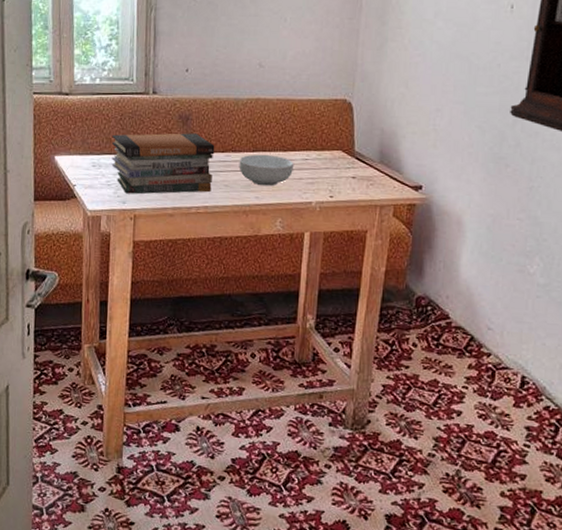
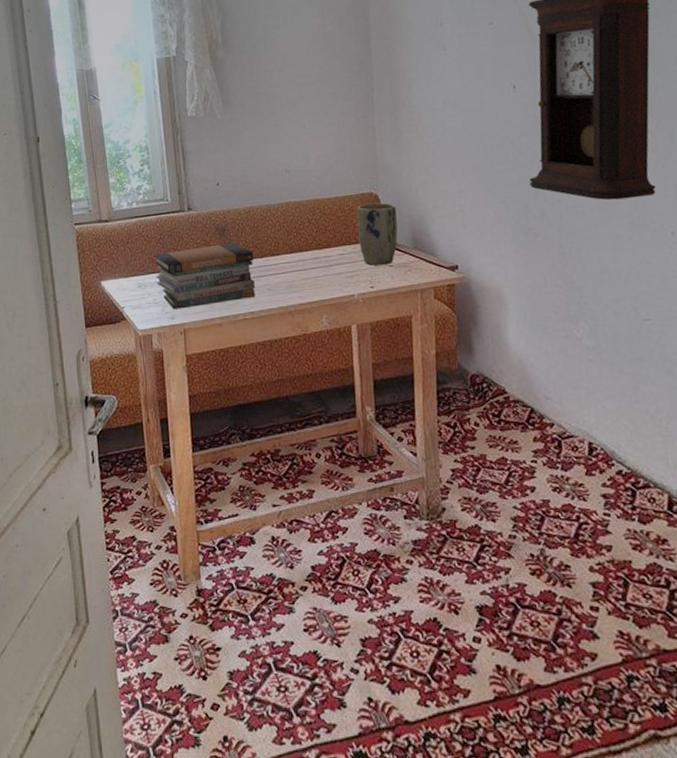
cereal bowl: present [239,154,295,186] -> none [278,254,332,285]
plant pot: none [325,110,369,176] -> present [356,202,398,266]

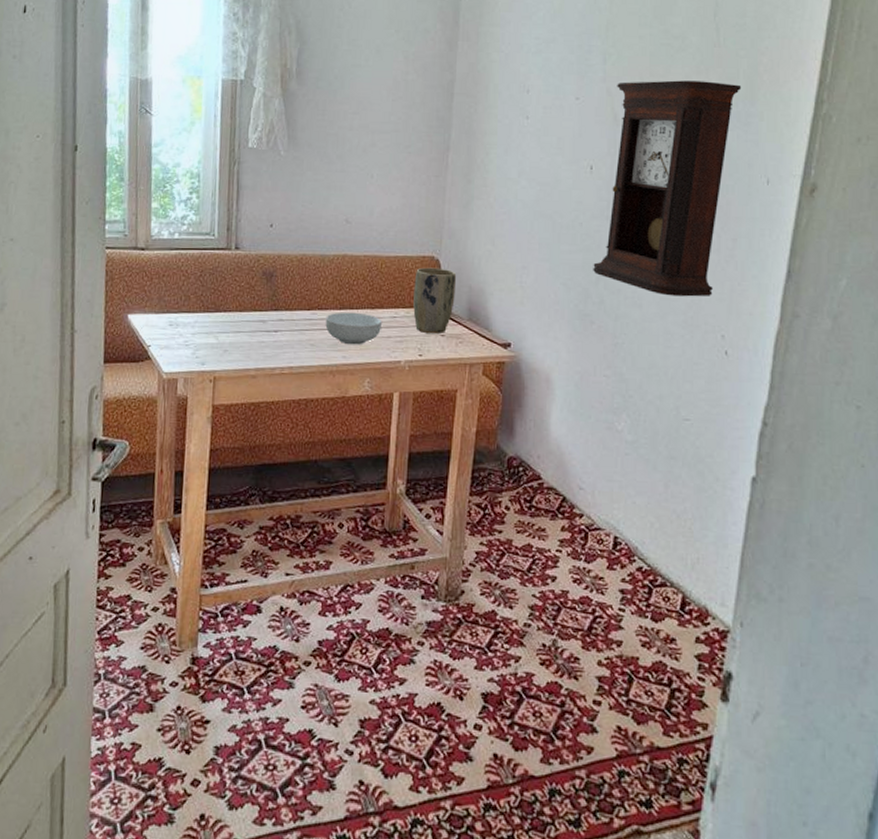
book stack: present [153,243,256,310] -> none [190,290,300,355]
cereal bowl: none [278,254,332,285] -> present [325,312,383,345]

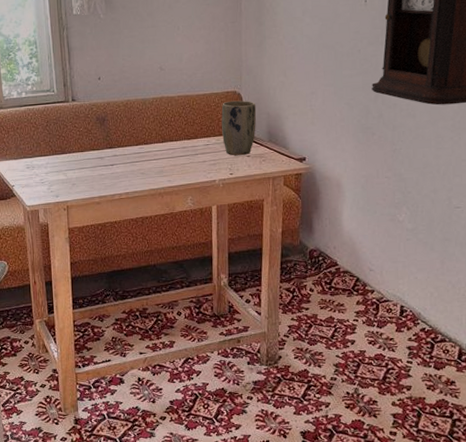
cereal bowl: present [325,312,383,345] -> none [151,143,198,171]

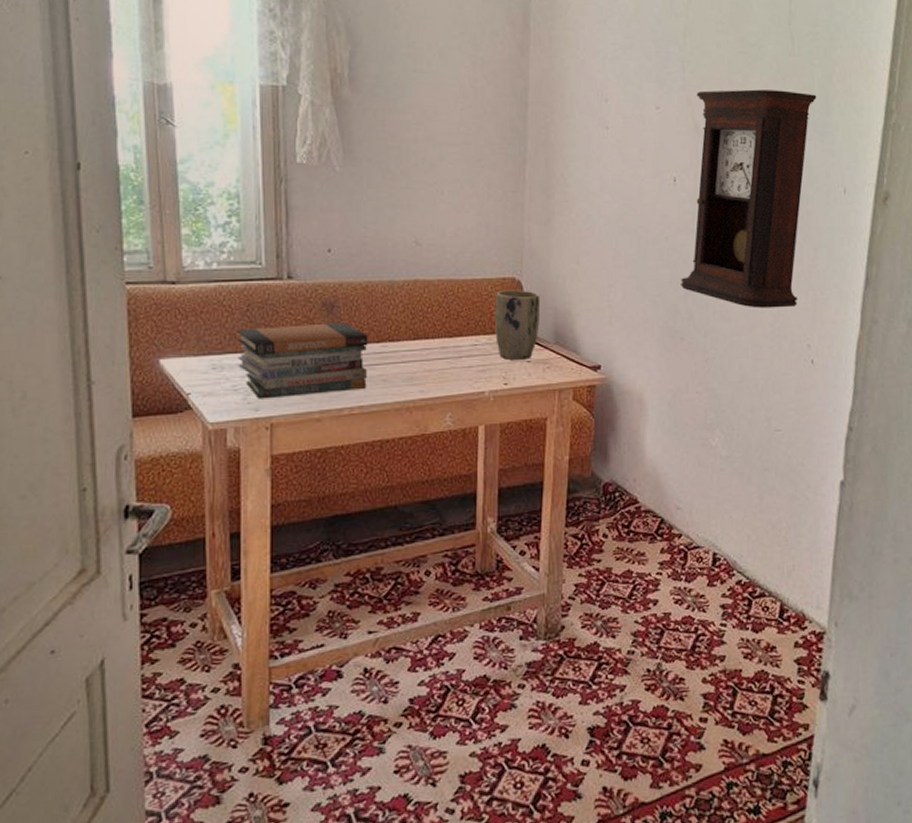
book stack: none [40,131,130,189] -> present [236,323,368,399]

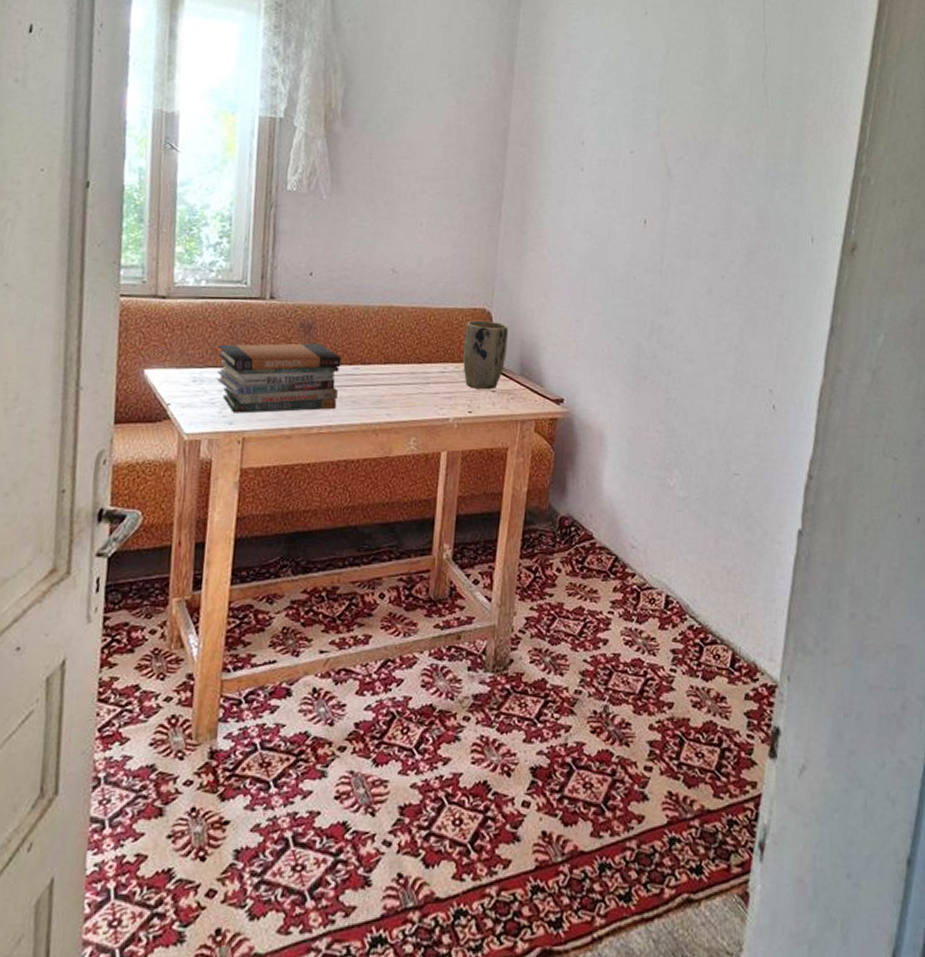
pendulum clock: present [681,89,817,308] -> none [646,137,788,352]

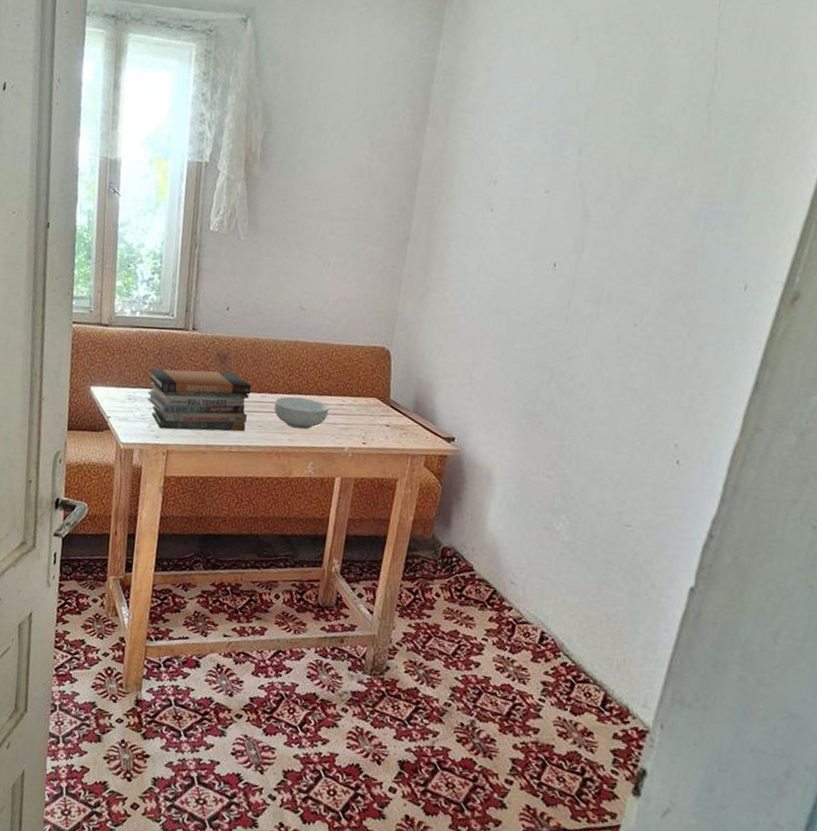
cereal bowl: none [368,366,430,402] -> present [274,396,330,430]
plant pot: present [463,320,509,389] -> none [360,358,406,424]

